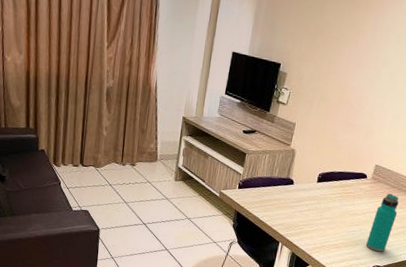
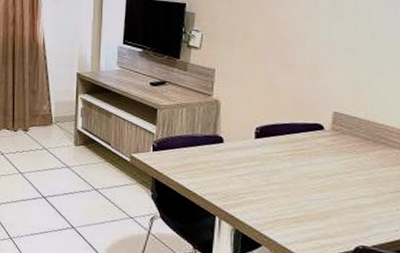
water bottle: present [365,193,399,252] -> none [339,148,379,227]

